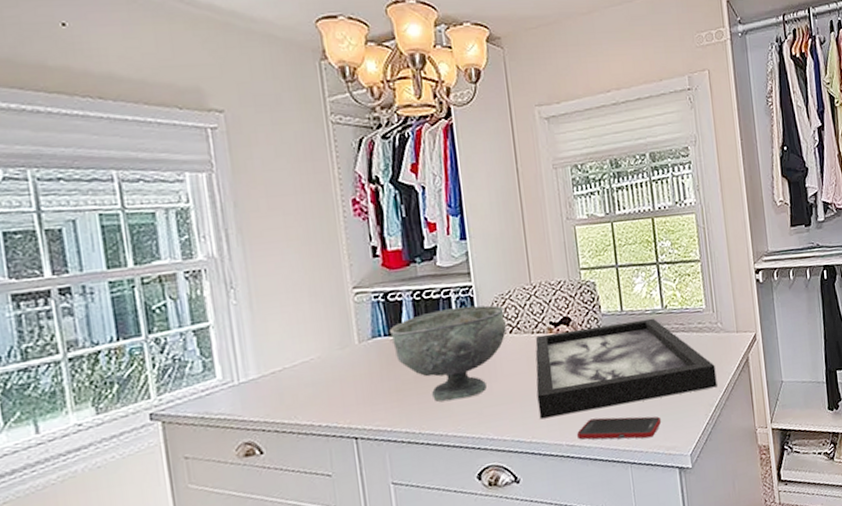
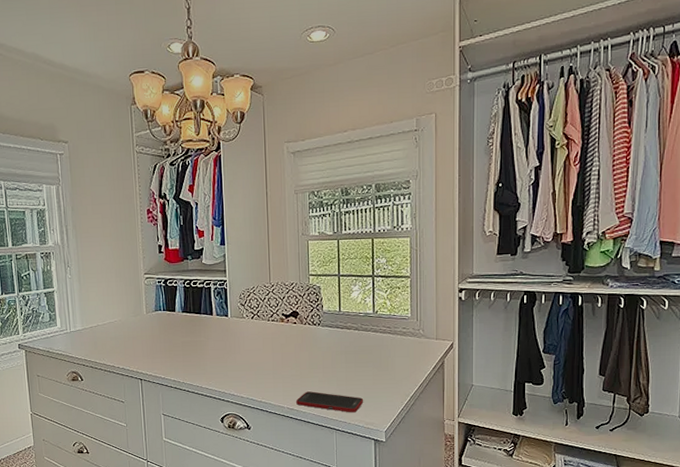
decorative bowl: present [390,305,506,402] -> none [167,295,249,363]
picture frame: present [535,318,717,419] -> none [268,319,414,386]

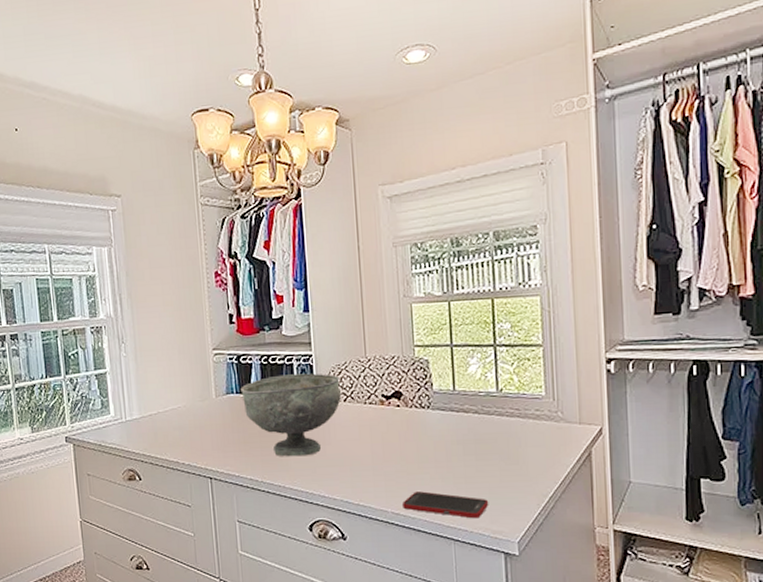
decorative bowl: none [167,295,249,363] -> present [241,373,341,457]

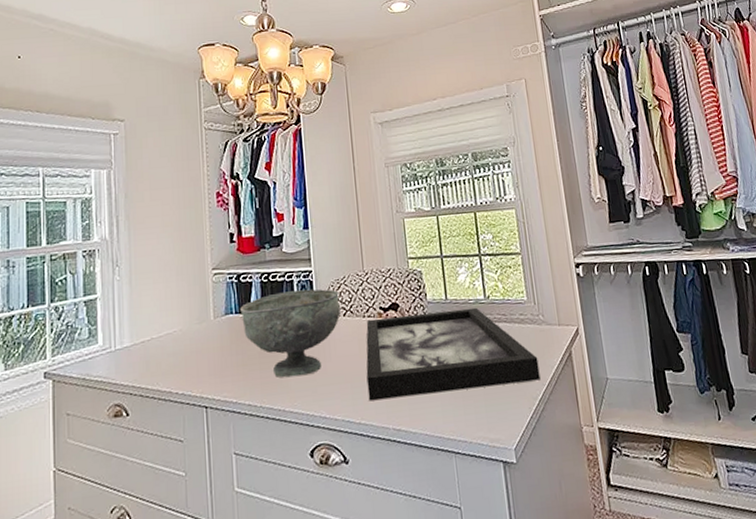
picture frame: none [366,400,553,485] -> present [366,307,541,401]
cell phone: present [403,491,489,519] -> none [403,403,486,429]

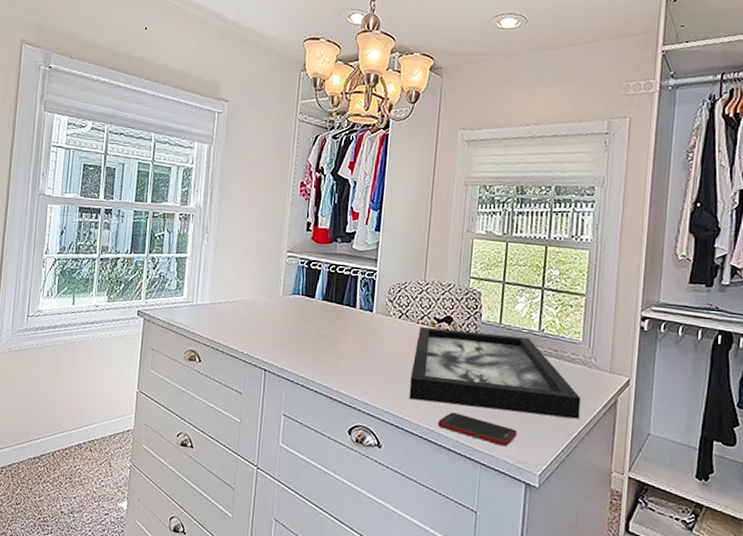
decorative bowl: present [240,289,341,378] -> none [306,284,398,363]
cell phone: none [403,403,486,429] -> present [438,412,518,447]

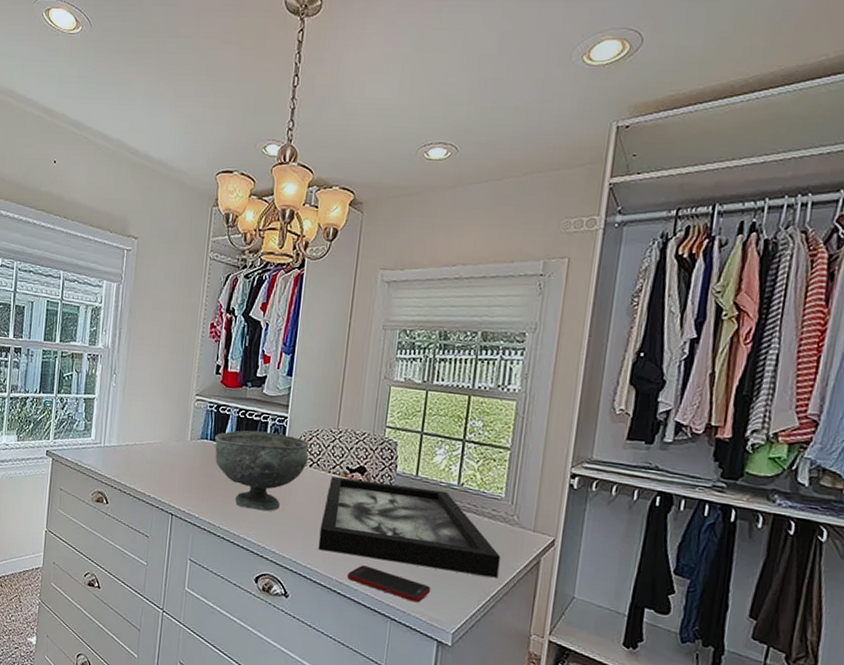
decorative bowl: none [306,284,398,363] -> present [215,430,309,511]

